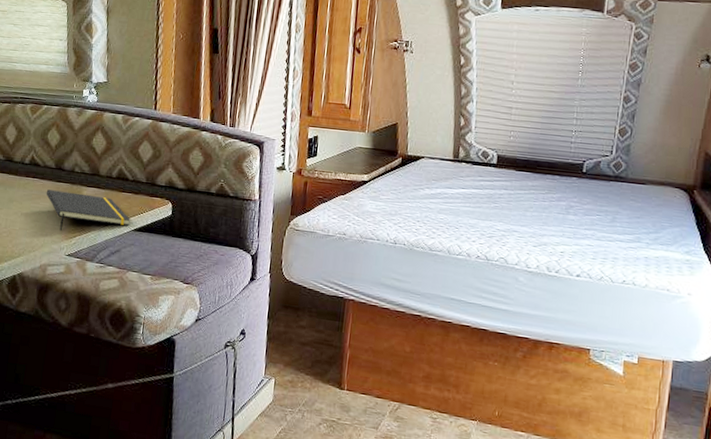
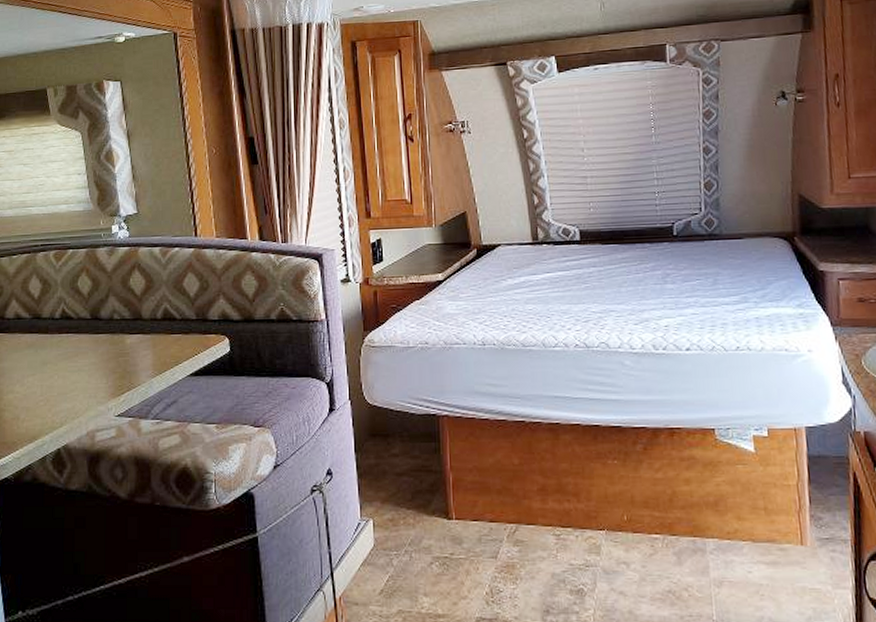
notepad: present [46,189,130,231] -> none [83,343,184,390]

